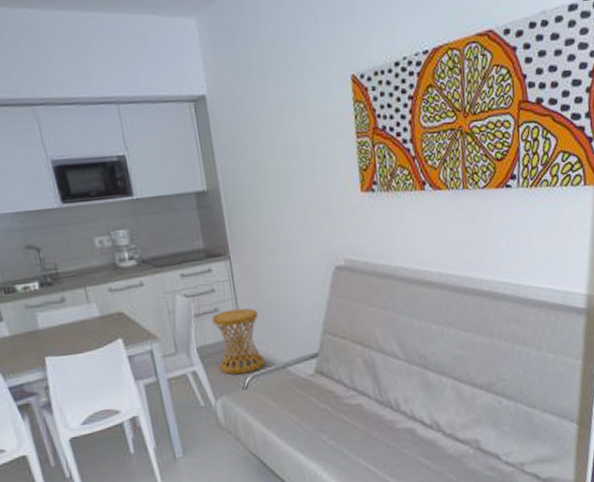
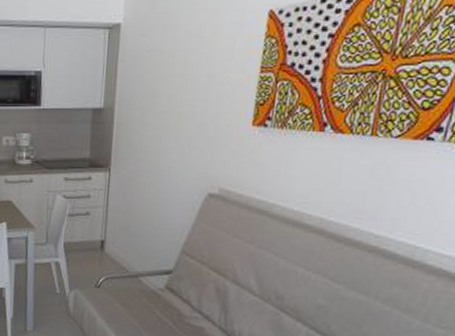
side table: present [212,308,265,375] -> none [79,215,124,274]

